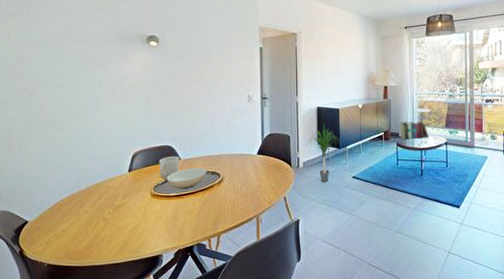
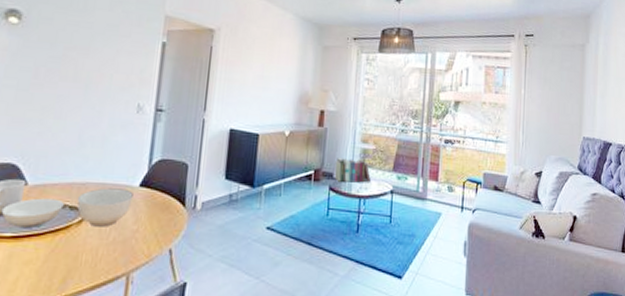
bowl: none [215,157,254,185] -> present [77,188,133,227]
potted plant: present [306,124,341,182] -> none [209,153,257,232]

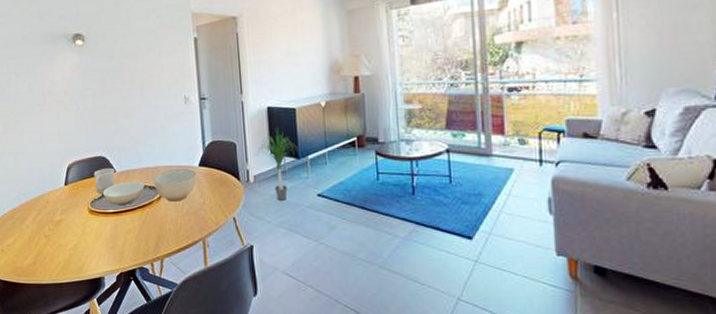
potted plant: none [209,153,257,232] -> present [256,128,301,200]
books: present [334,158,371,183] -> none [378,121,421,146]

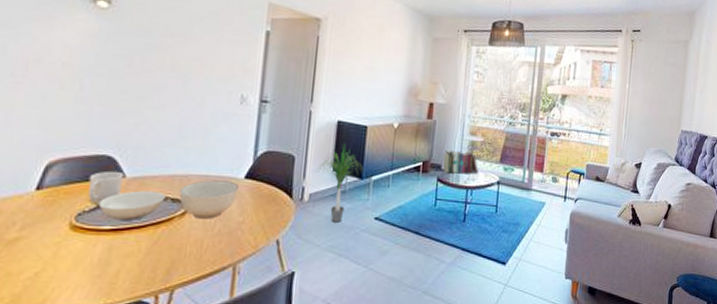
books: none [378,121,421,146] -> present [442,150,478,174]

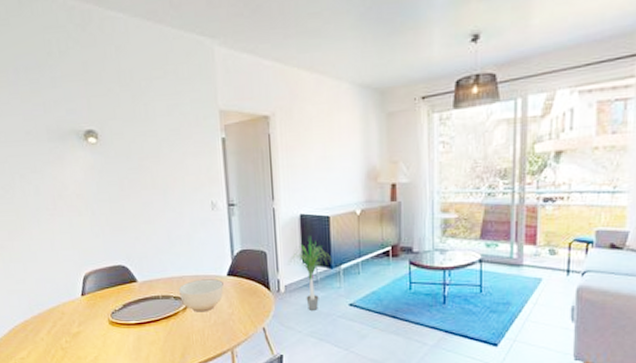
mug: present [87,170,124,204] -> none [113,277,138,304]
bowl: present [98,190,166,221] -> none [123,291,169,316]
books: present [442,150,478,174] -> none [413,230,455,255]

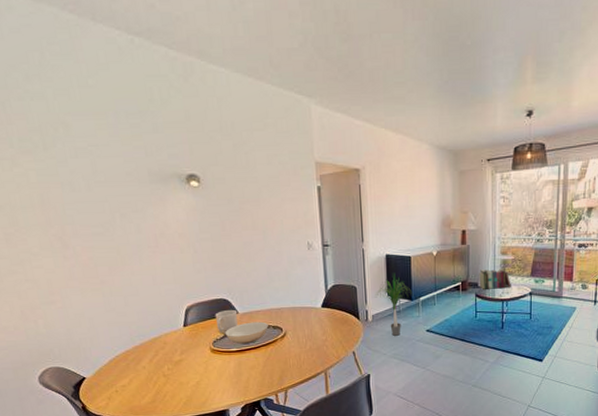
mug: none [113,277,138,304] -> present [215,309,239,334]
bowl: none [123,291,169,316] -> present [225,321,269,344]
bowl: present [178,279,224,312] -> none [276,310,318,340]
books: none [413,230,455,255] -> present [479,269,511,289]

